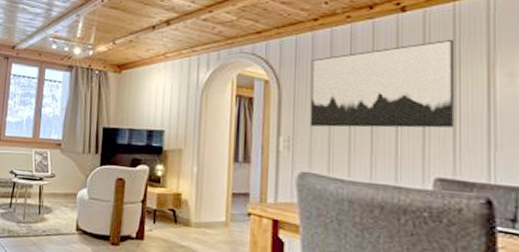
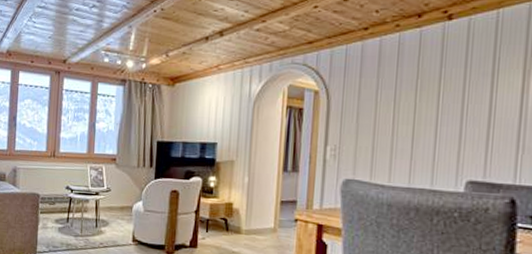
wall art: present [309,40,455,129] -> none [355,48,496,136]

